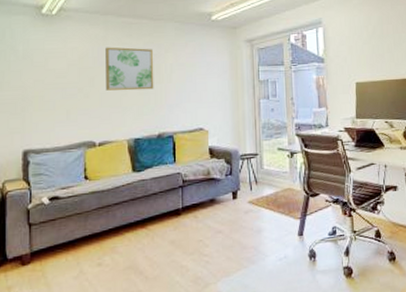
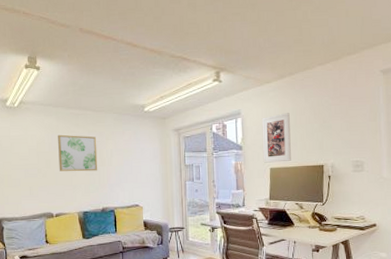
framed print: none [345,22,379,77] -> present [261,113,291,163]

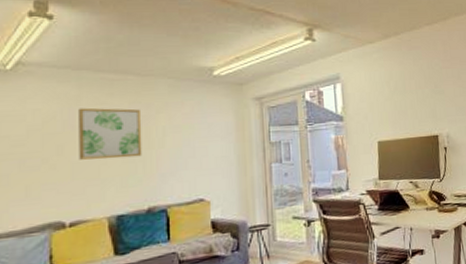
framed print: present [261,113,291,163] -> none [365,77,402,136]

